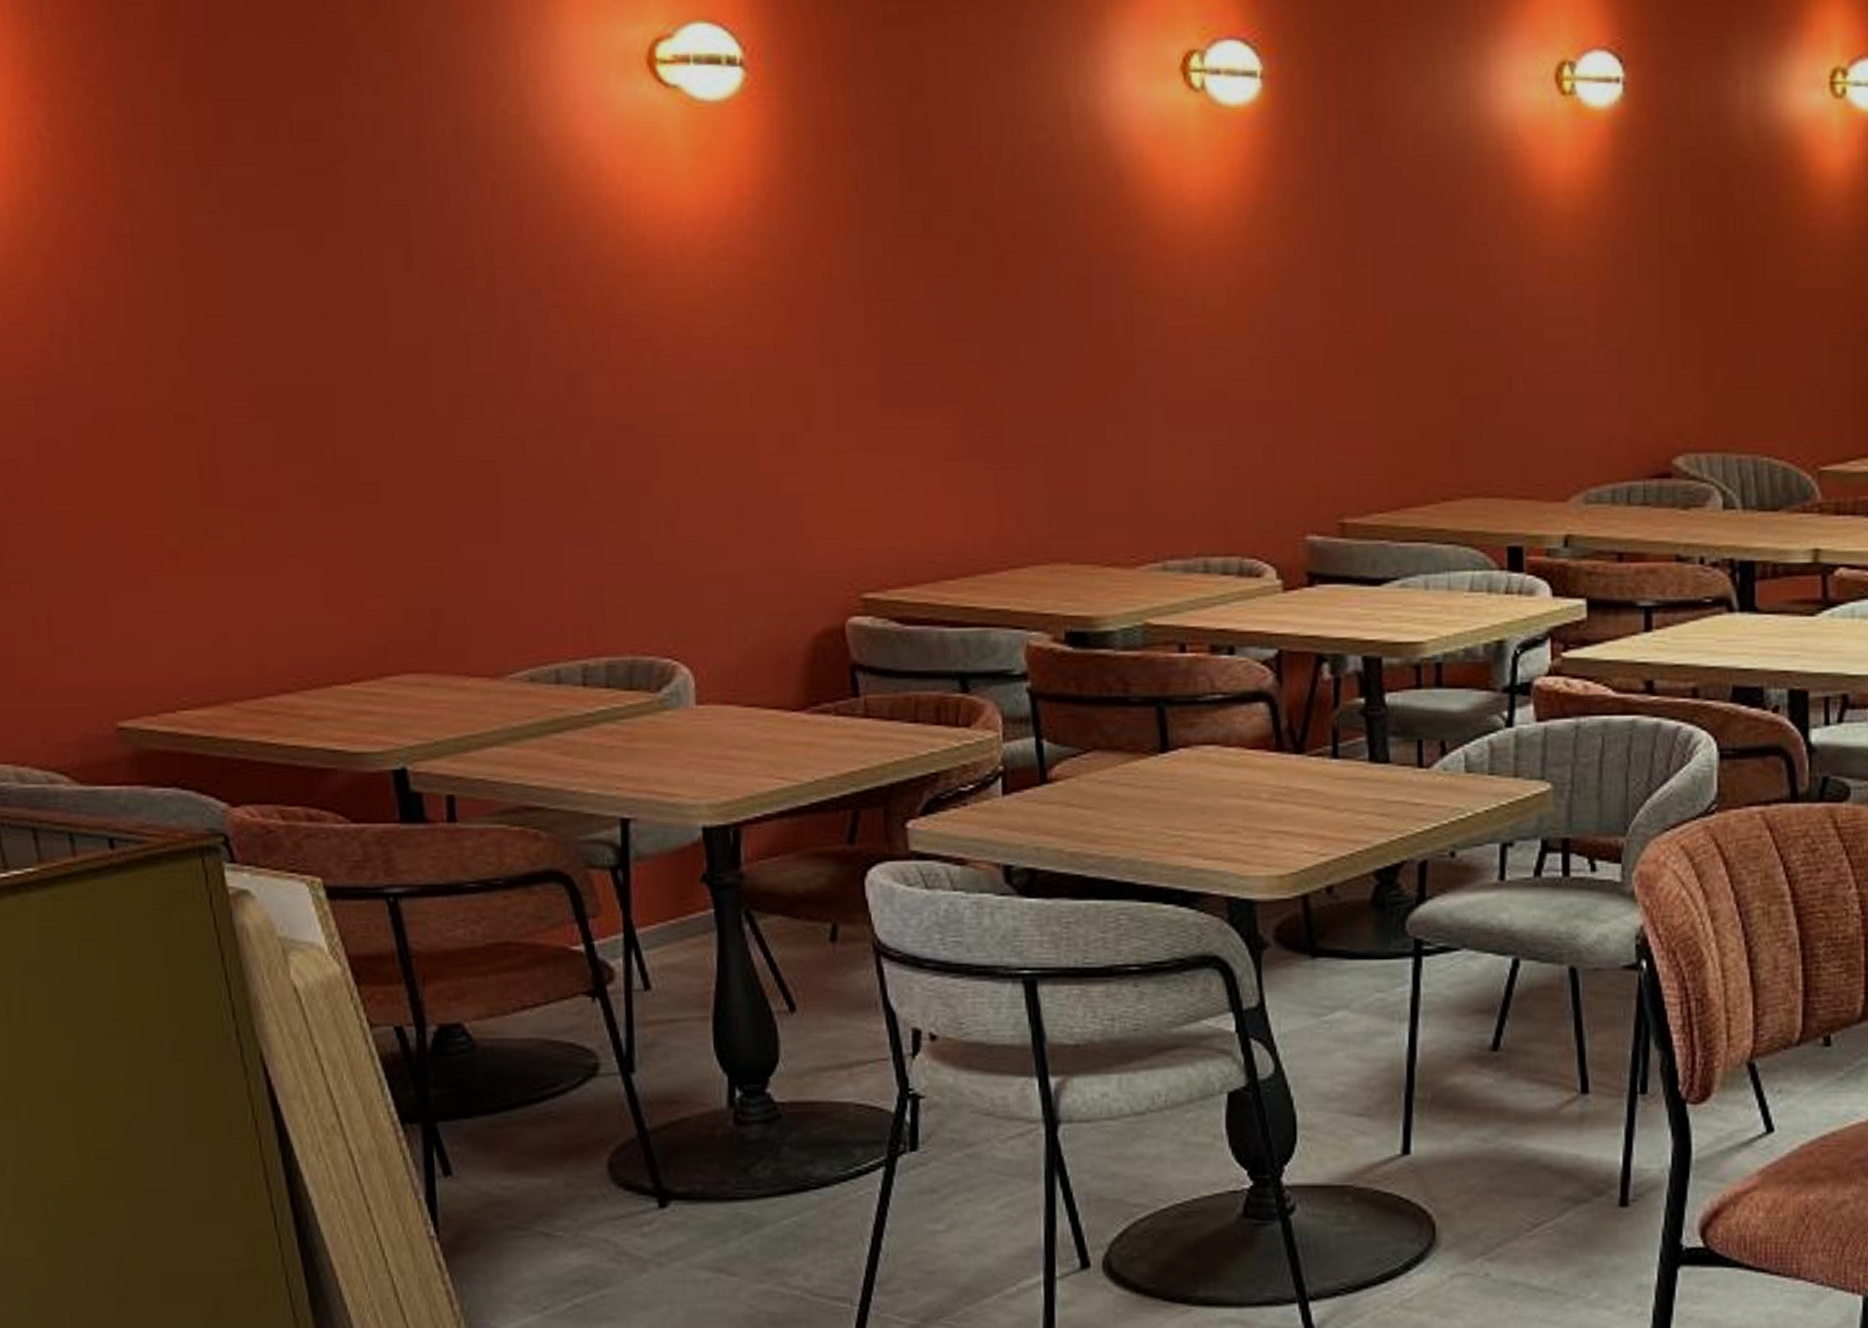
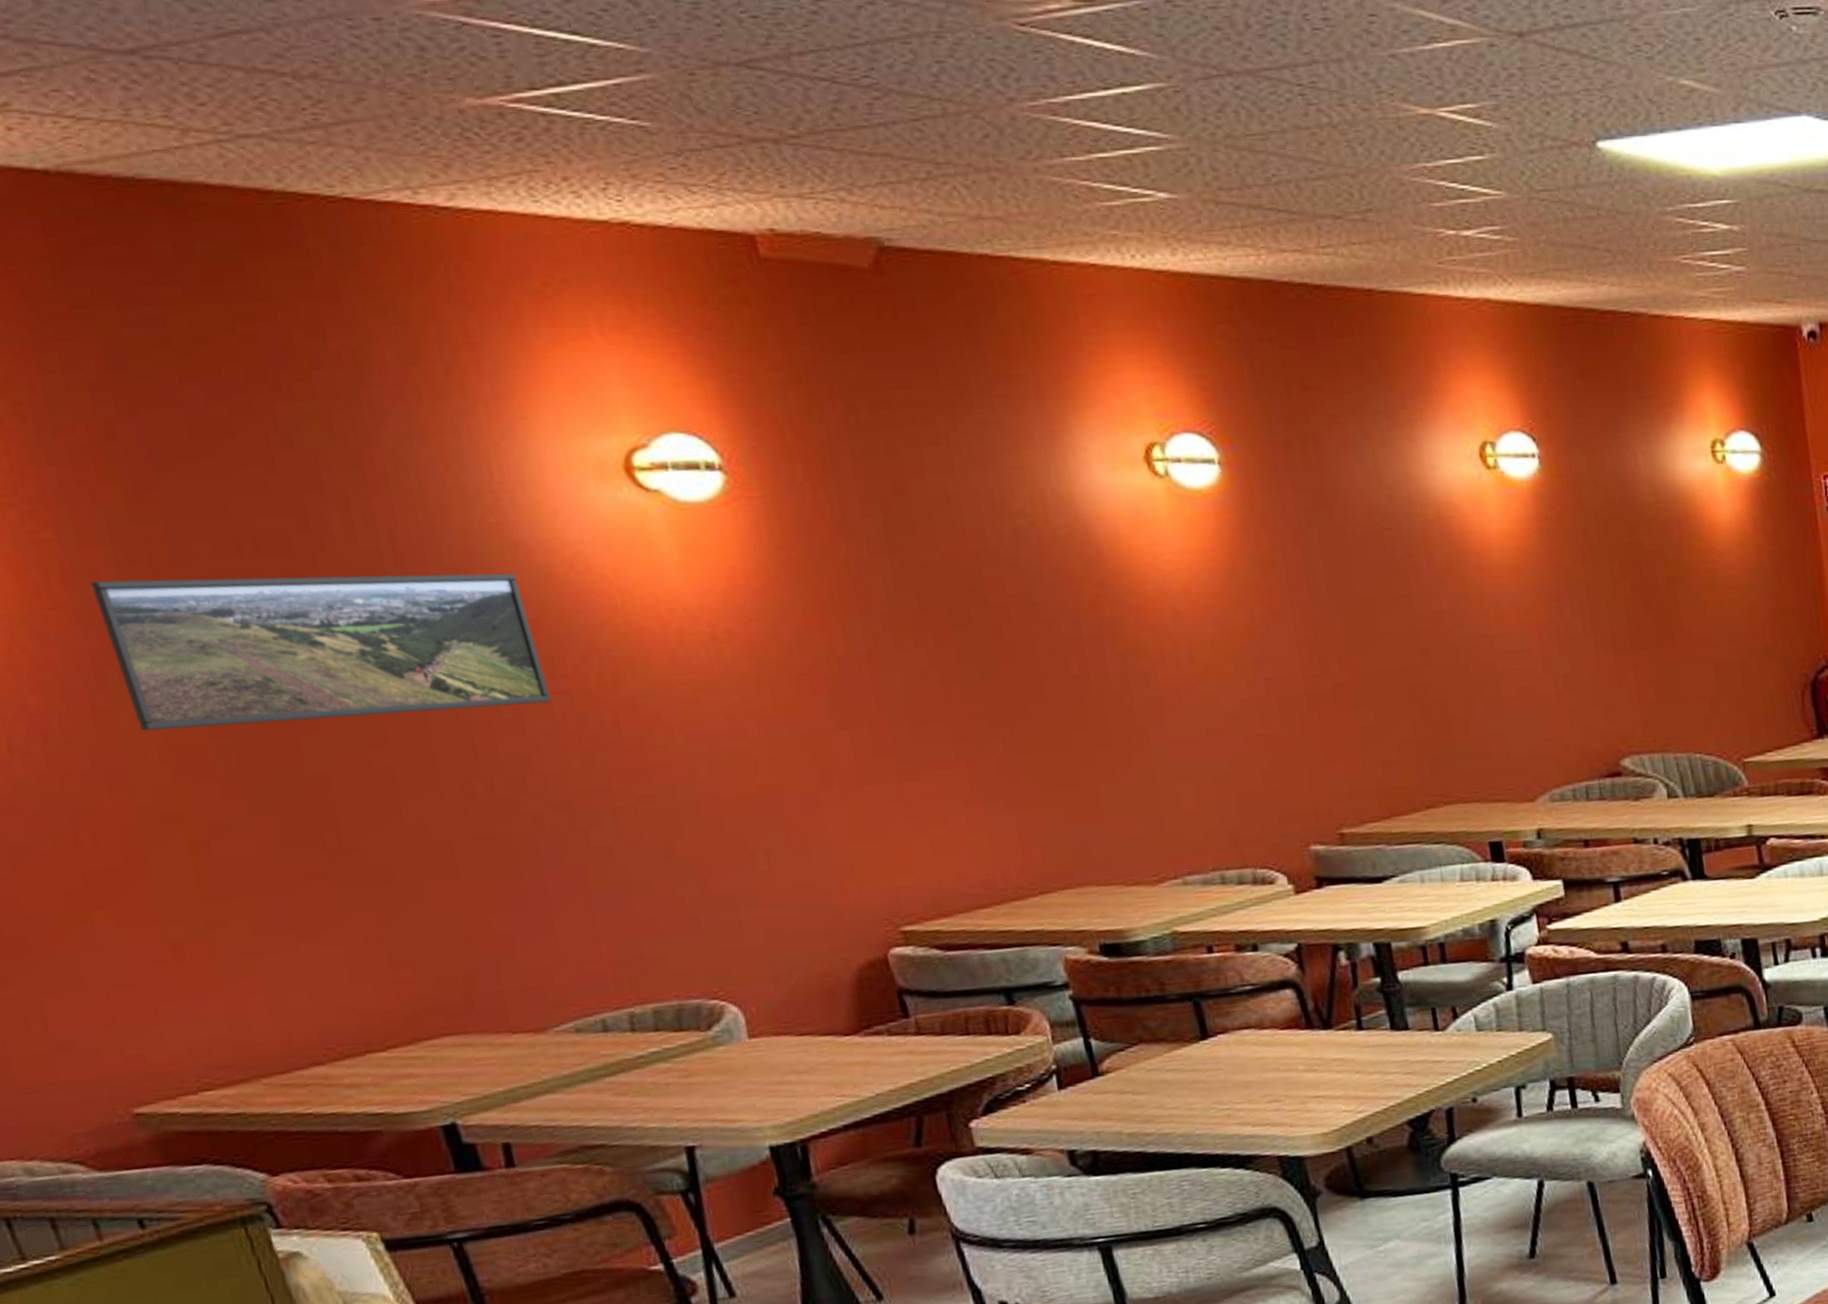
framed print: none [139,161,548,324] -> present [90,573,552,731]

